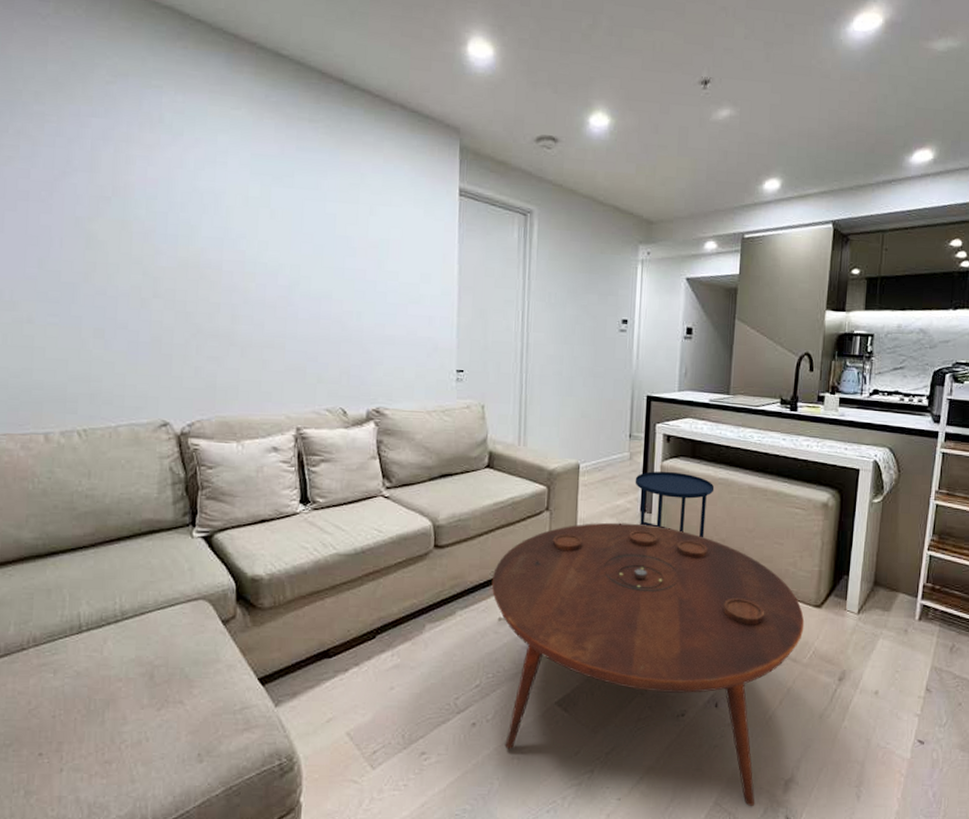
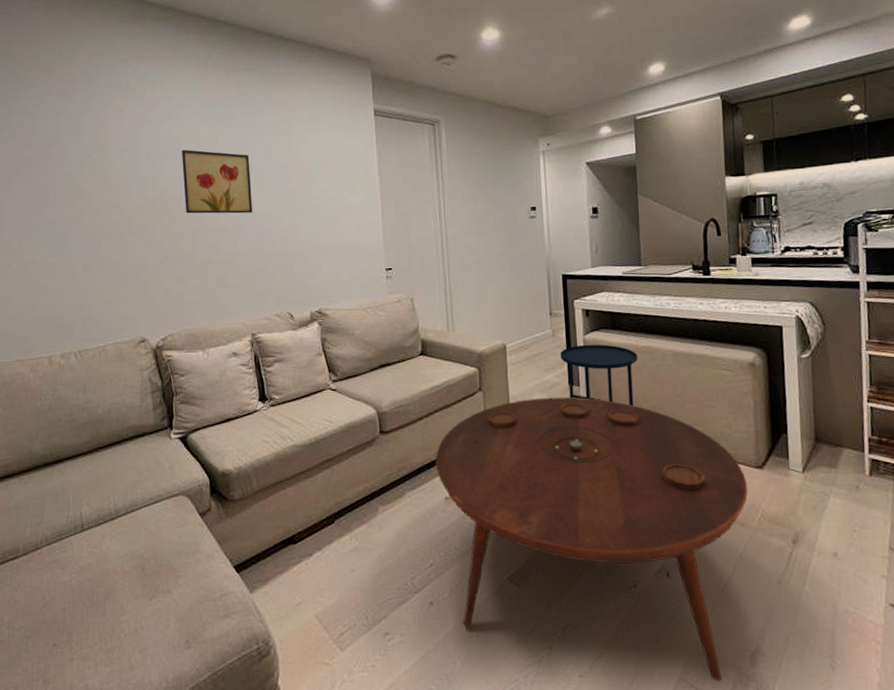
wall art: none [224,205,308,291] -> present [181,149,253,214]

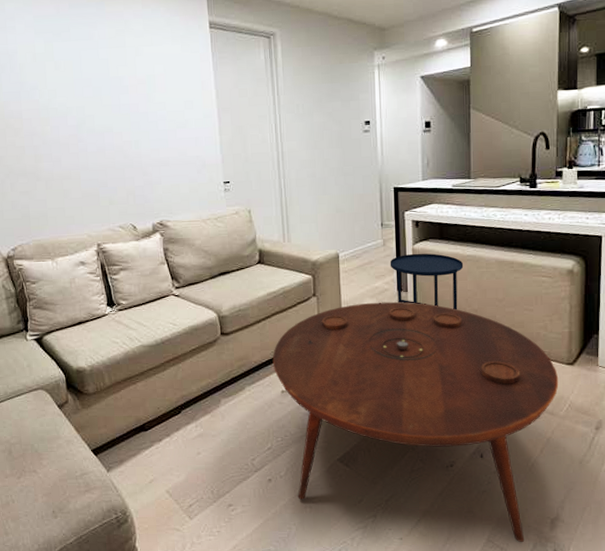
wall art: present [181,149,253,214] -> none [17,63,93,129]

